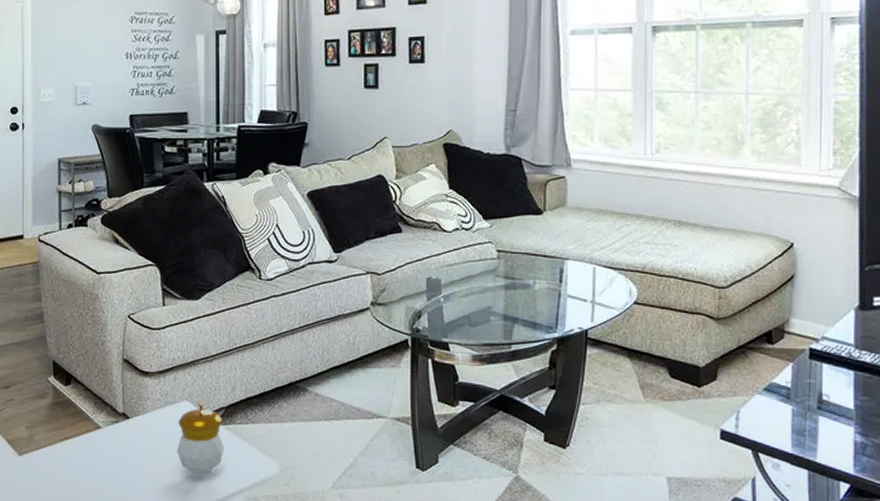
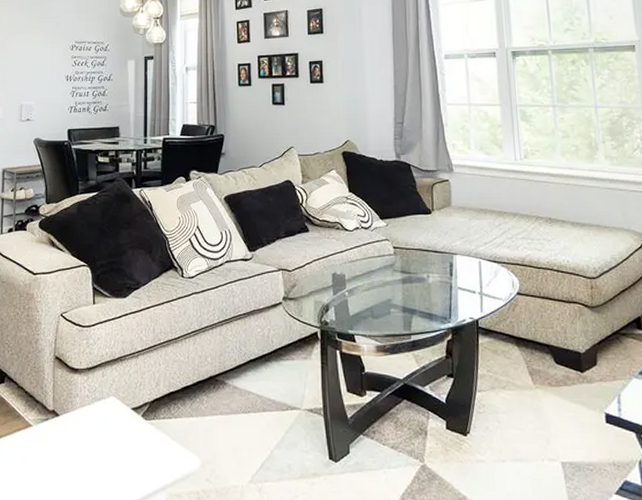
candle: present [177,403,224,475] -> none [103,398,148,472]

